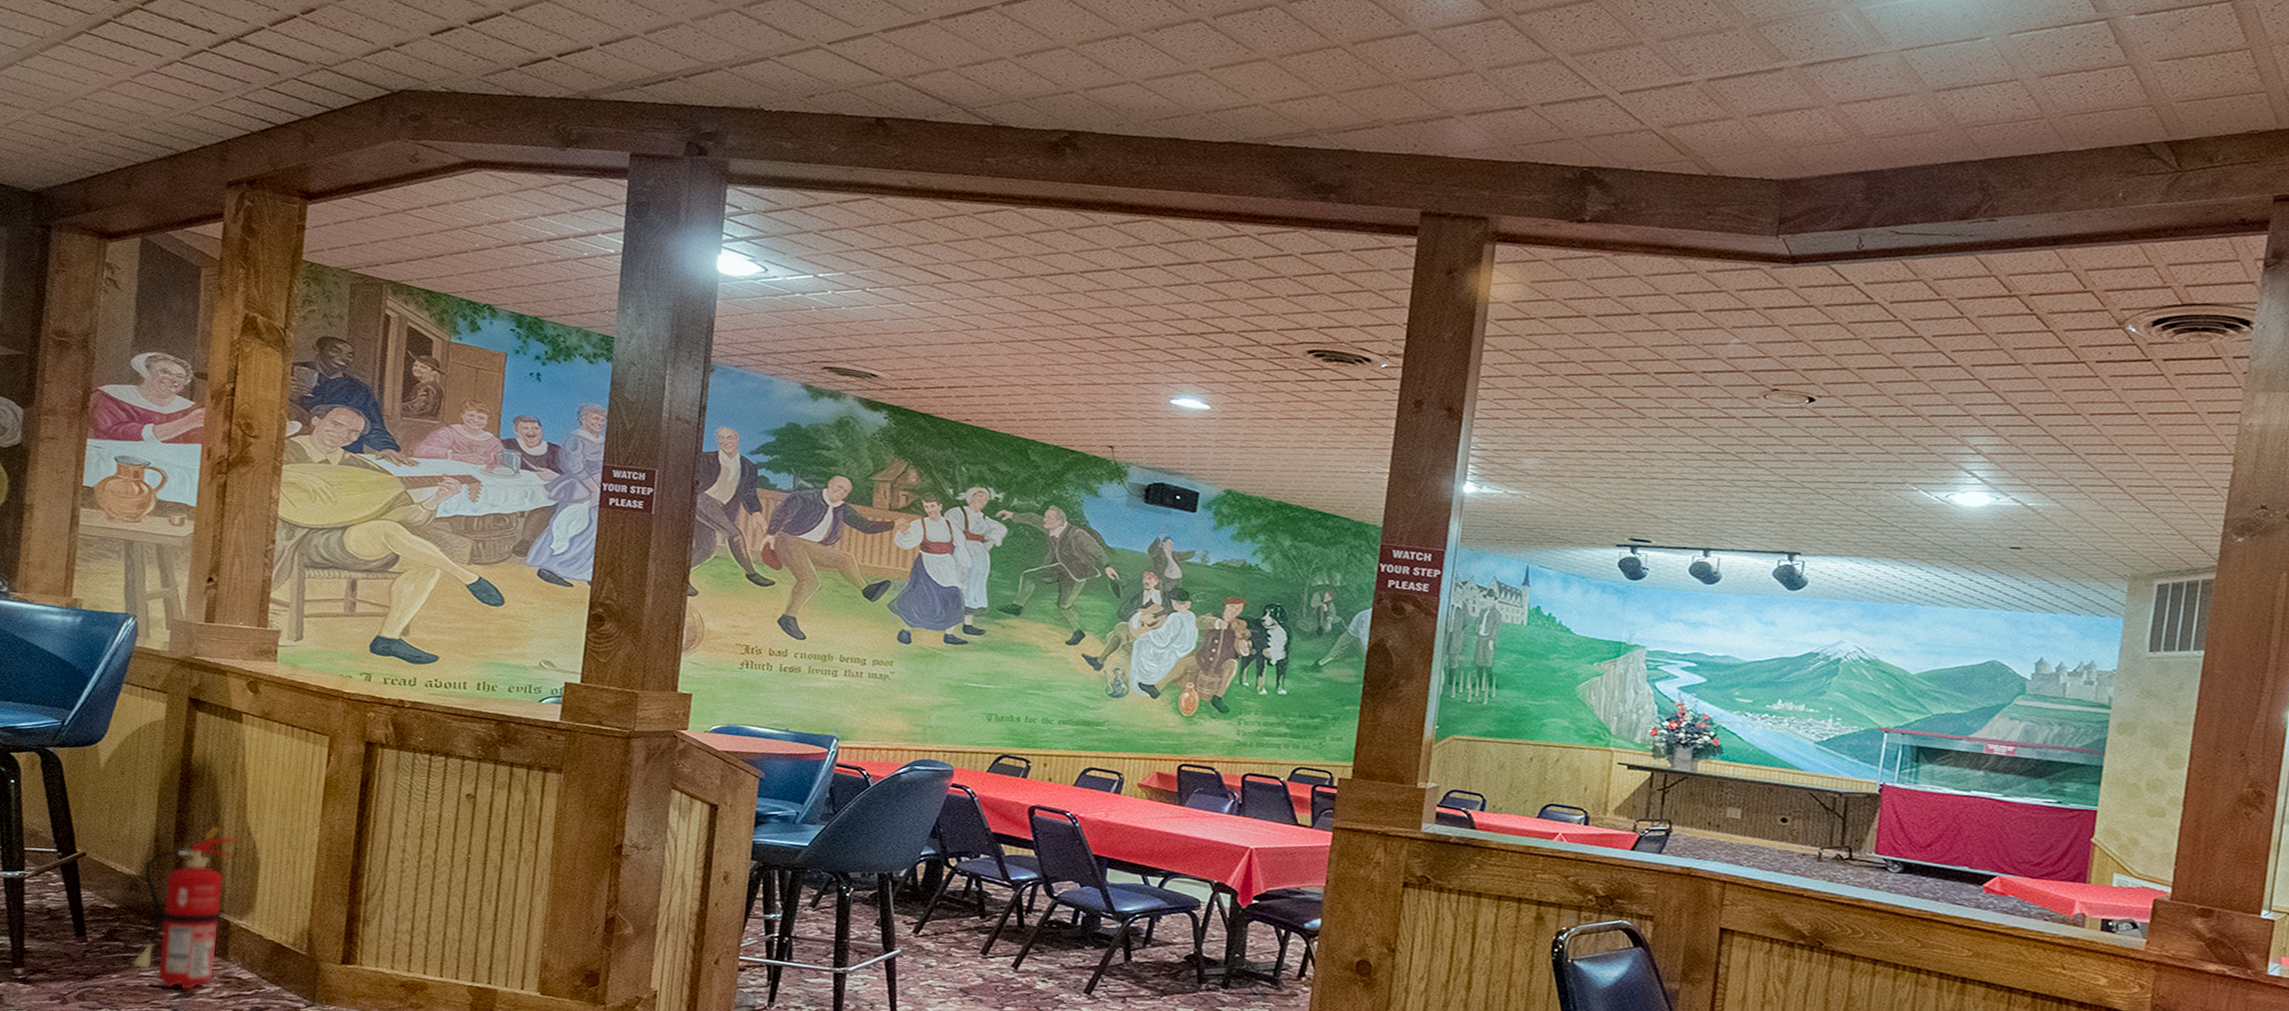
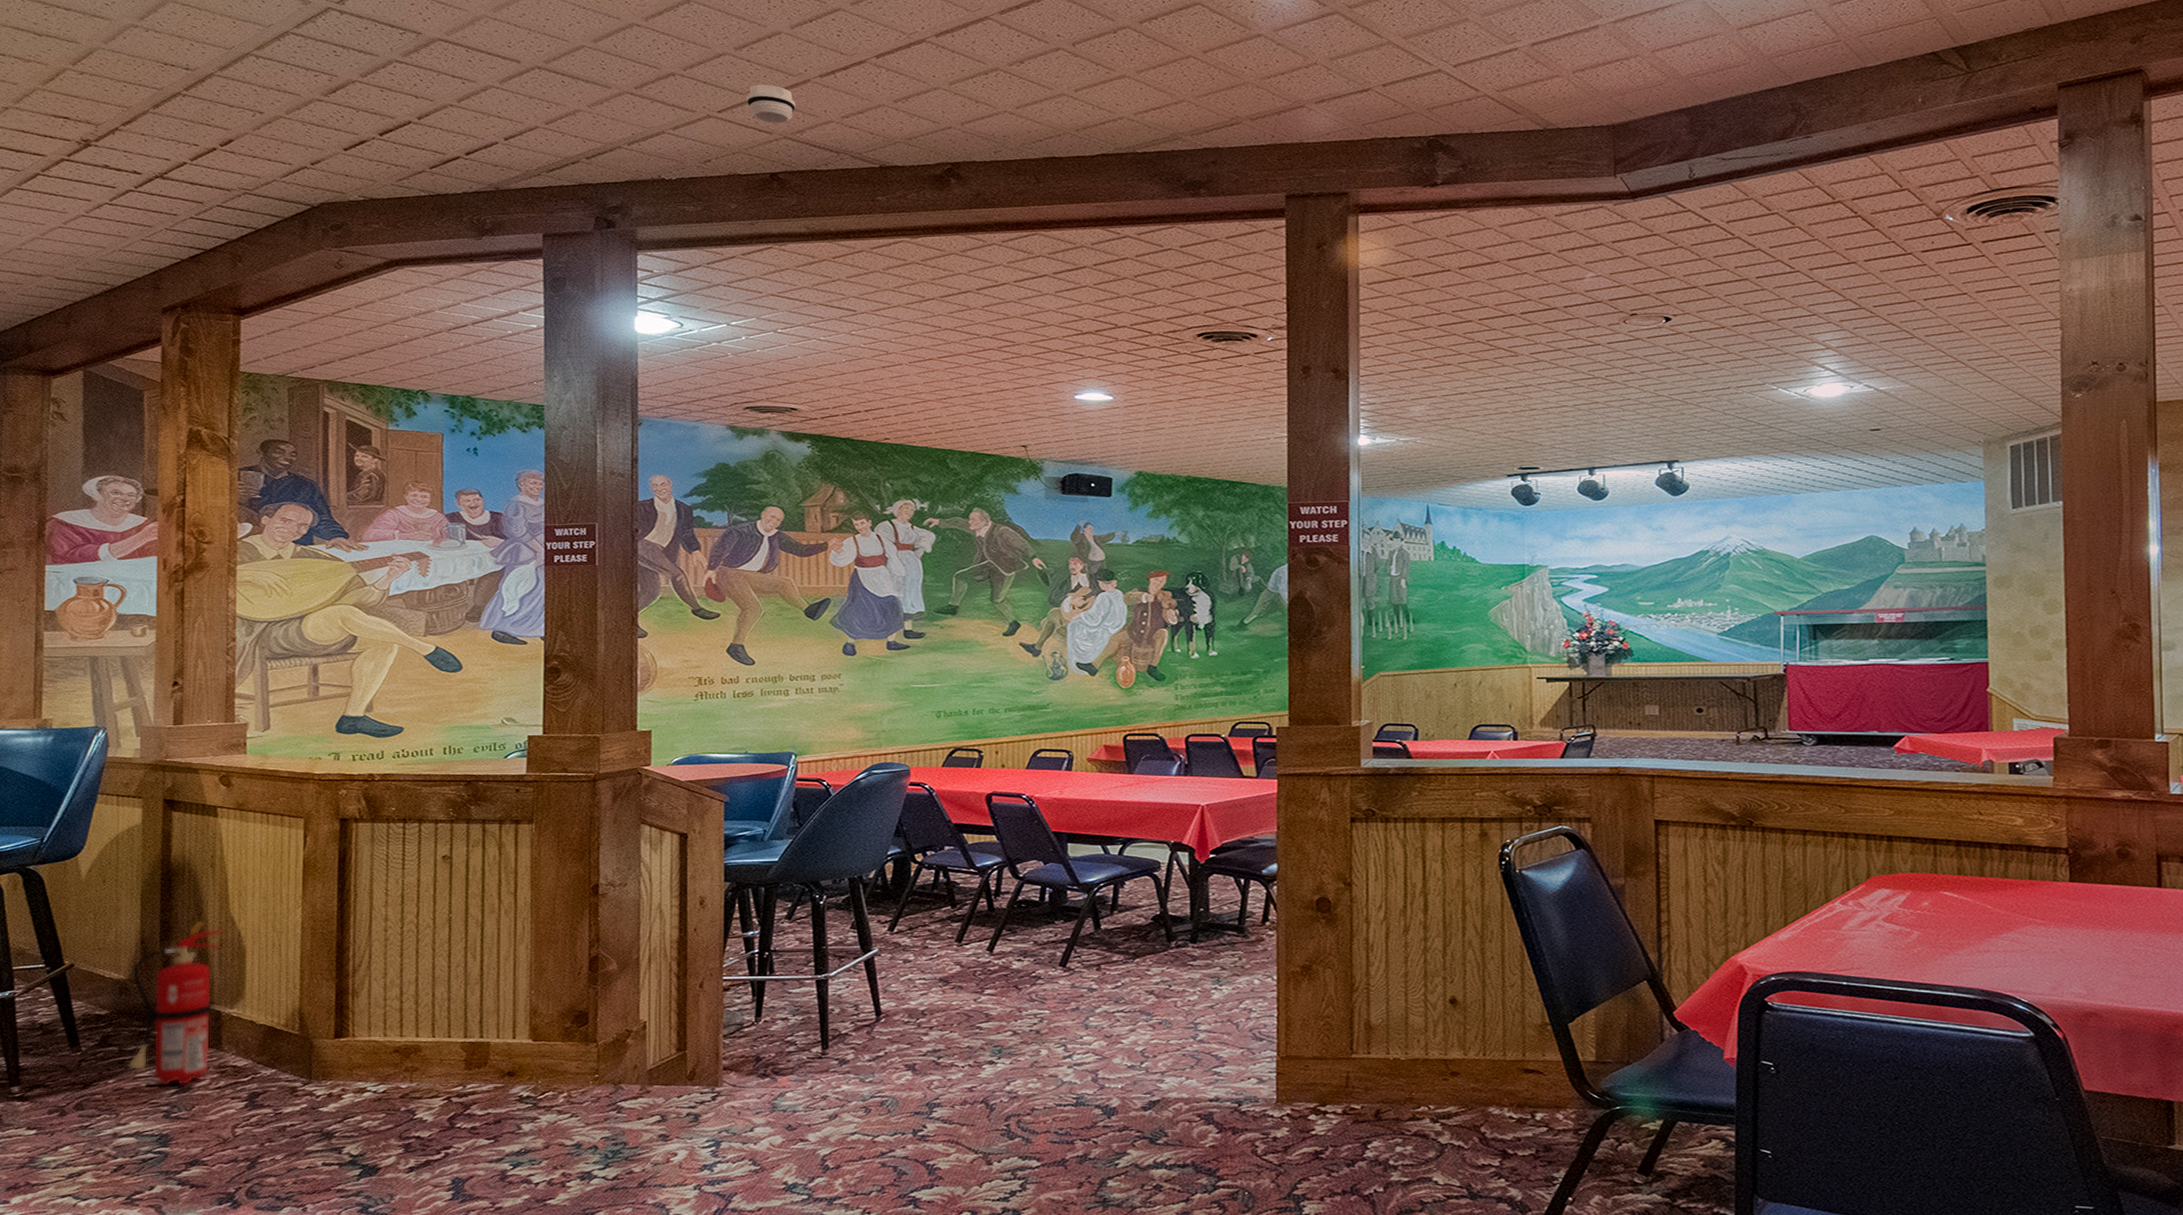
smoke detector: none [859,19,911,65] -> present [747,84,796,124]

